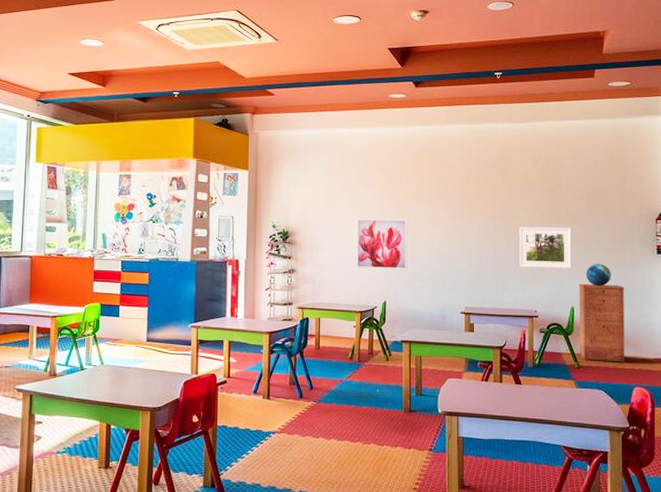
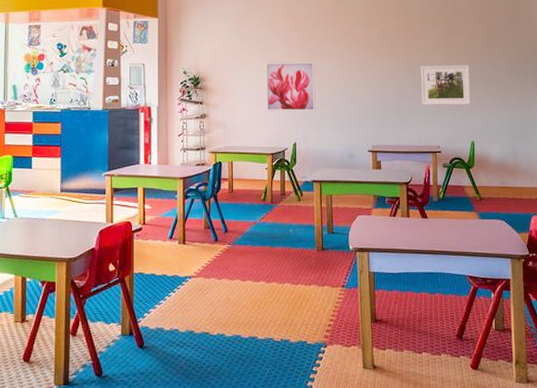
filing cabinet: present [579,283,625,363] -> none [478,118,523,193]
globe: present [586,263,611,286] -> none [484,98,508,120]

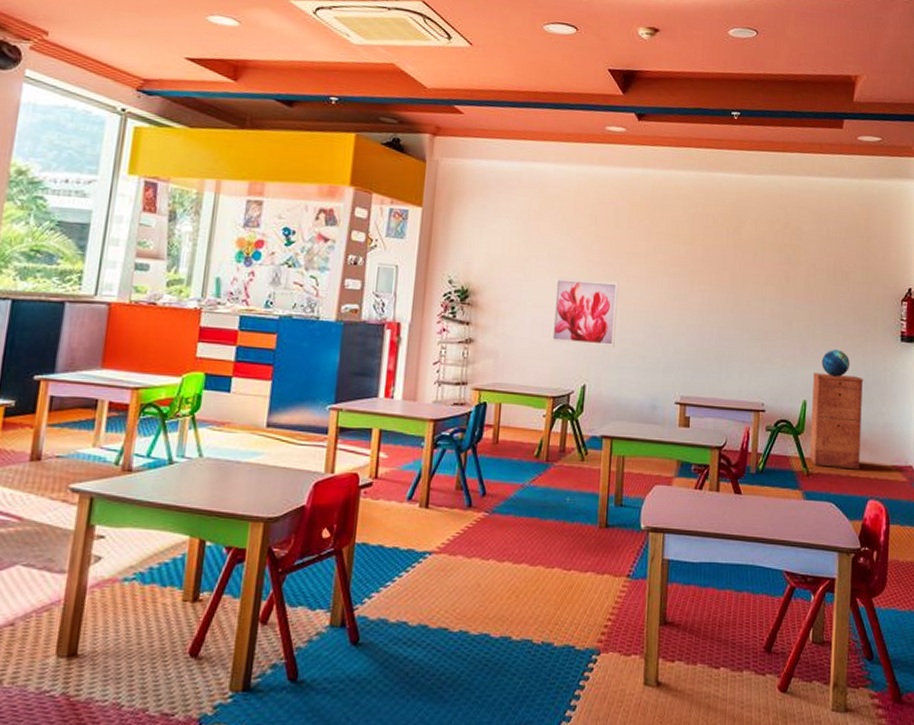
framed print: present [421,65,471,105] -> none [747,300,809,355]
filing cabinet: none [478,118,523,193] -> present [810,372,864,470]
globe: none [484,98,508,120] -> present [821,349,850,377]

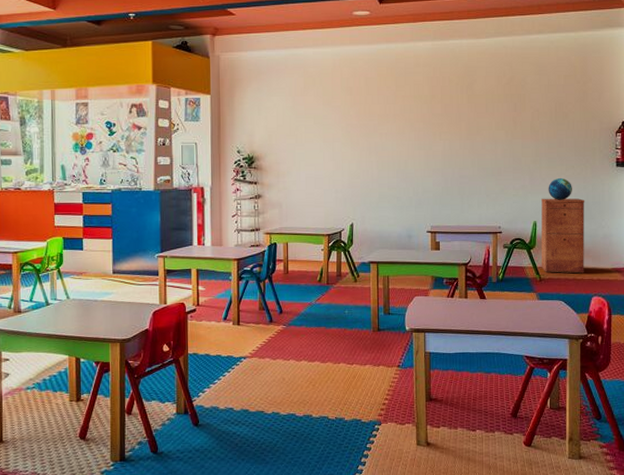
wall art: present [551,277,618,347] -> none [322,140,374,192]

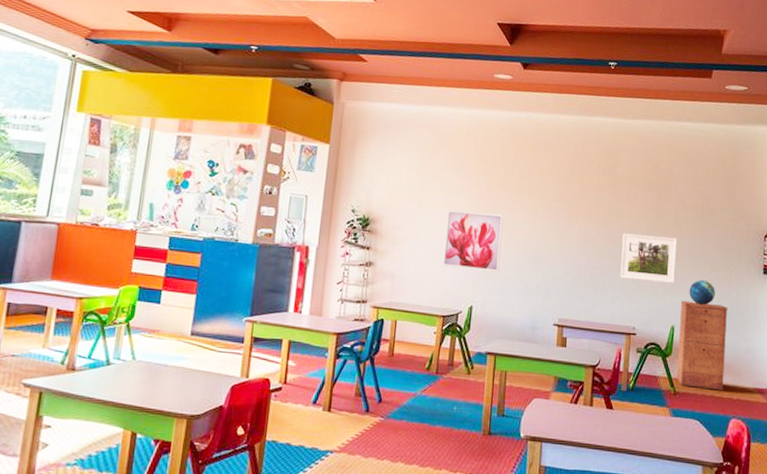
wall art: none [322,140,374,192] -> present [442,209,504,272]
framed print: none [484,143,535,185] -> present [620,233,678,284]

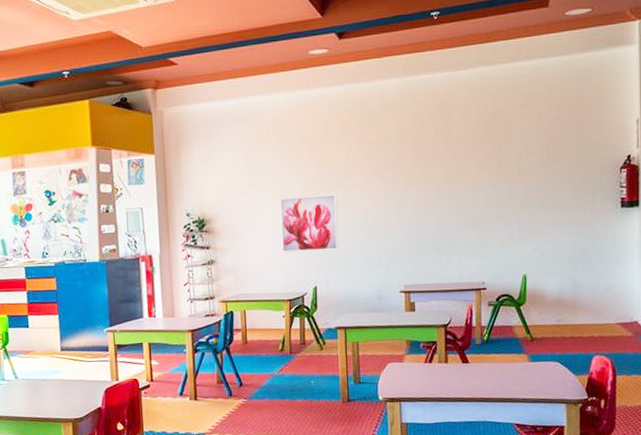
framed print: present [620,233,678,284] -> none [463,186,524,236]
filing cabinet: present [677,300,728,391] -> none [532,246,584,331]
globe: present [689,279,715,305] -> none [540,223,568,250]

